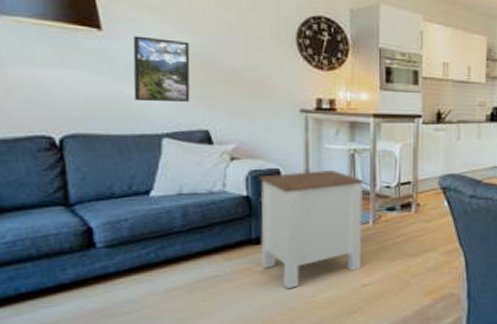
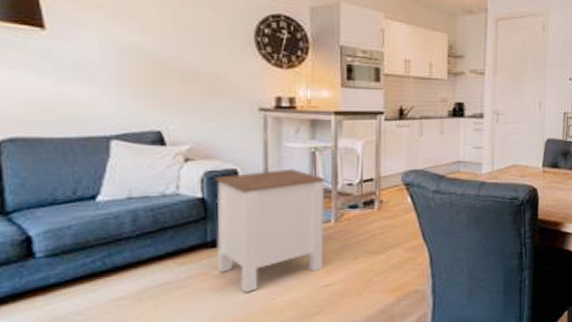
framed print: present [133,35,190,102] -> none [79,35,142,103]

